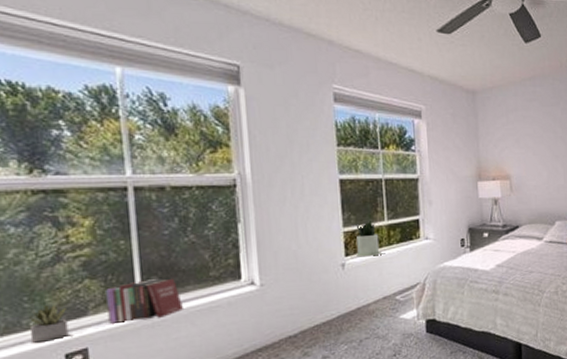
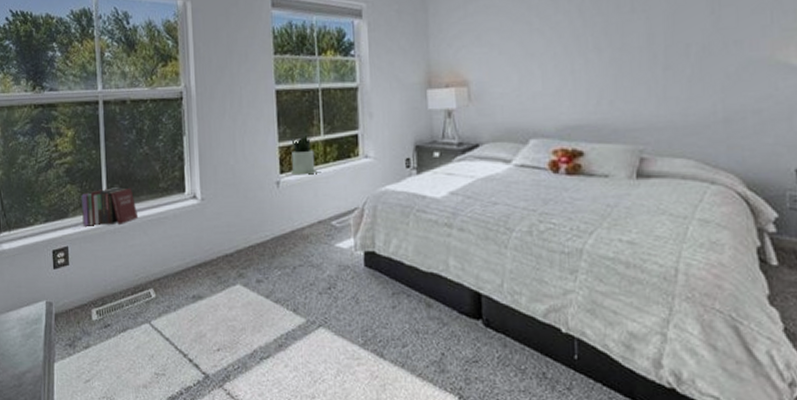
succulent plant: present [29,305,69,343] -> none [30,206,55,238]

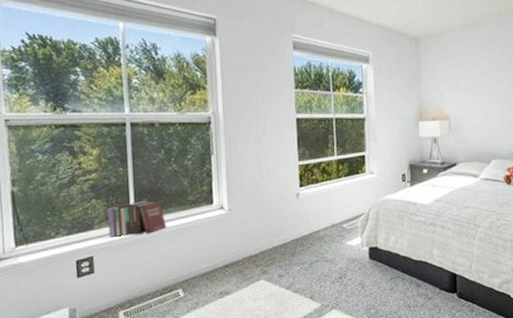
planter: present [290,134,317,175] -> none [308,155,331,188]

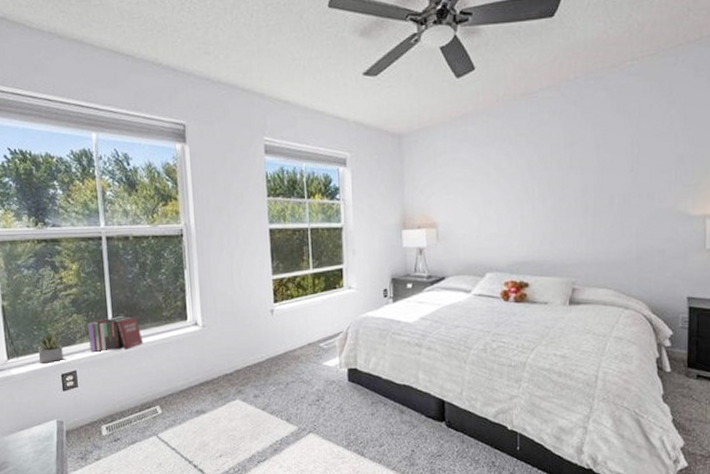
succulent plant: none [51,219,79,250] -> present [38,334,64,363]

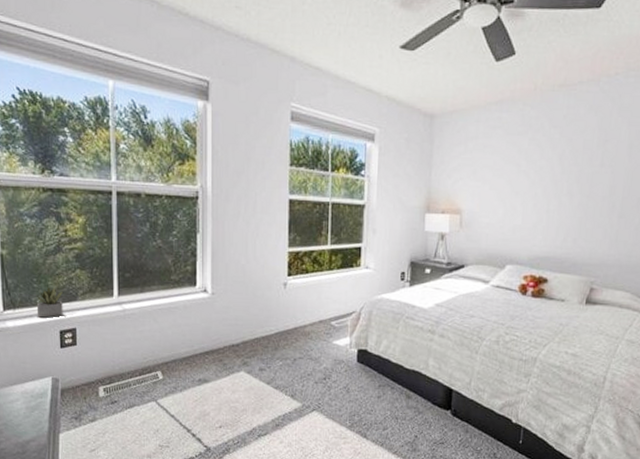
books: present [88,316,144,352] -> none [91,276,149,312]

